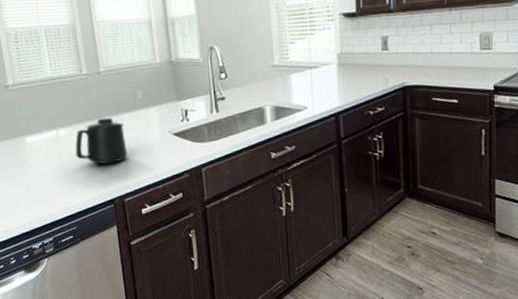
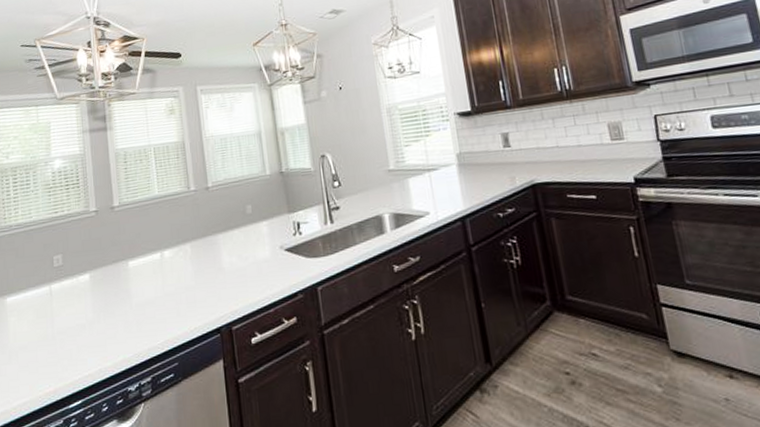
mug: present [75,117,128,164] -> none [180,235,236,288]

